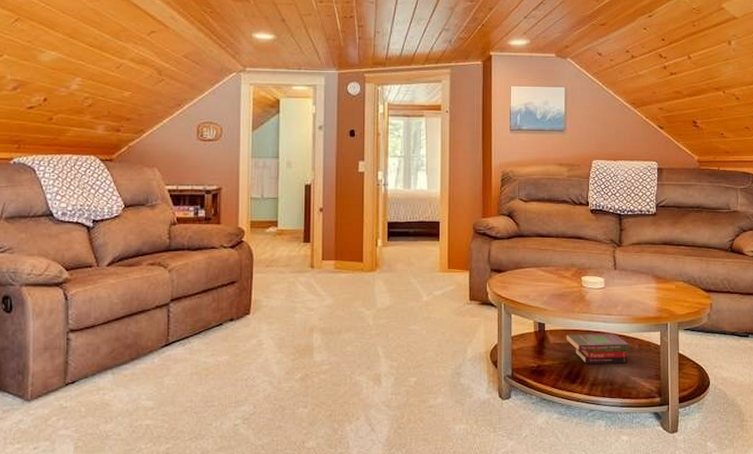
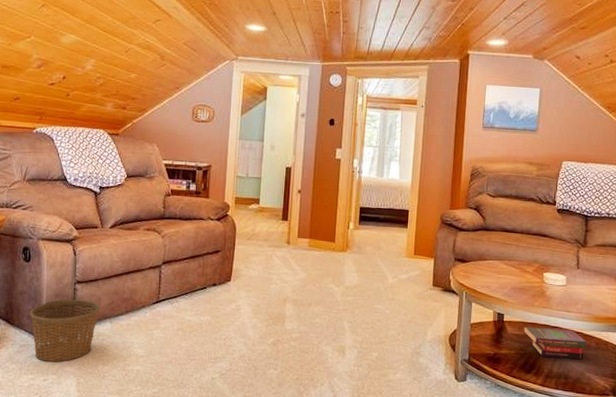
basket: none [13,350,99,426] -> present [29,299,100,362]

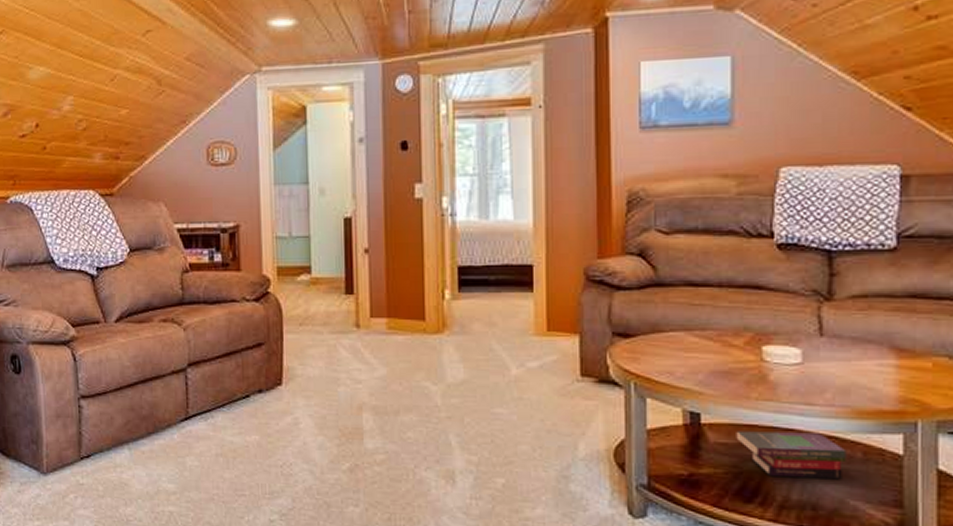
basket: present [29,299,100,362] -> none [27,420,114,504]

